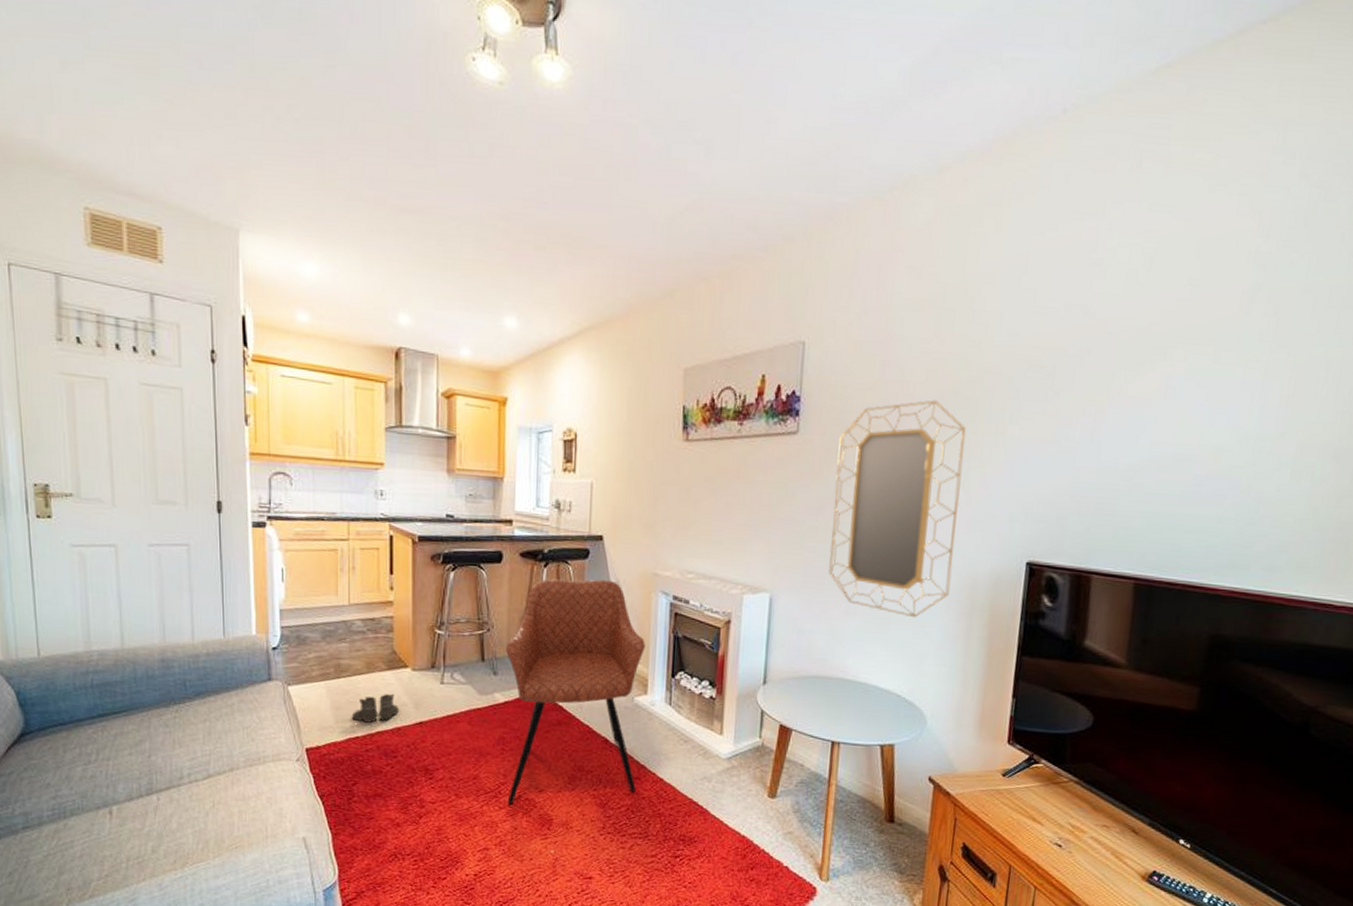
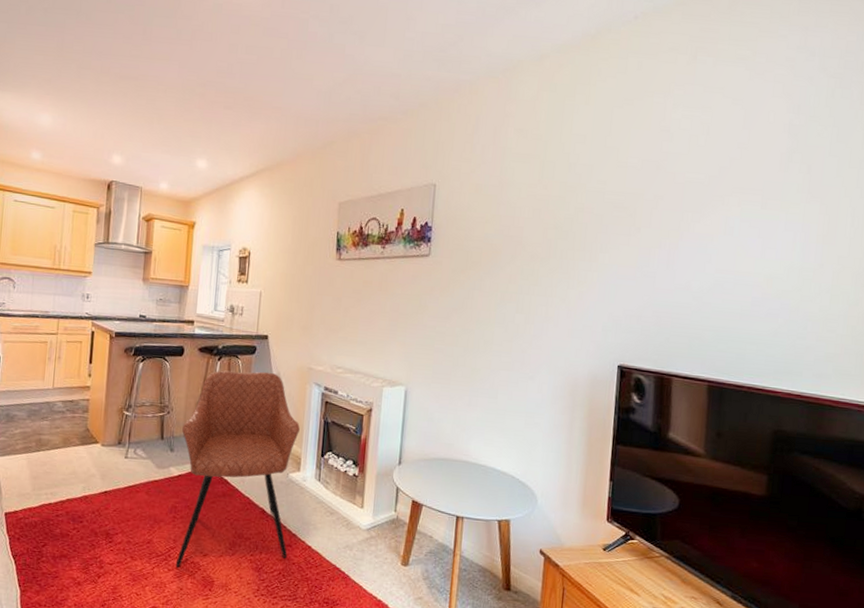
boots: present [351,693,399,723] -> none [46,465,88,491]
home mirror: present [829,399,966,618] -> none [454,232,565,411]

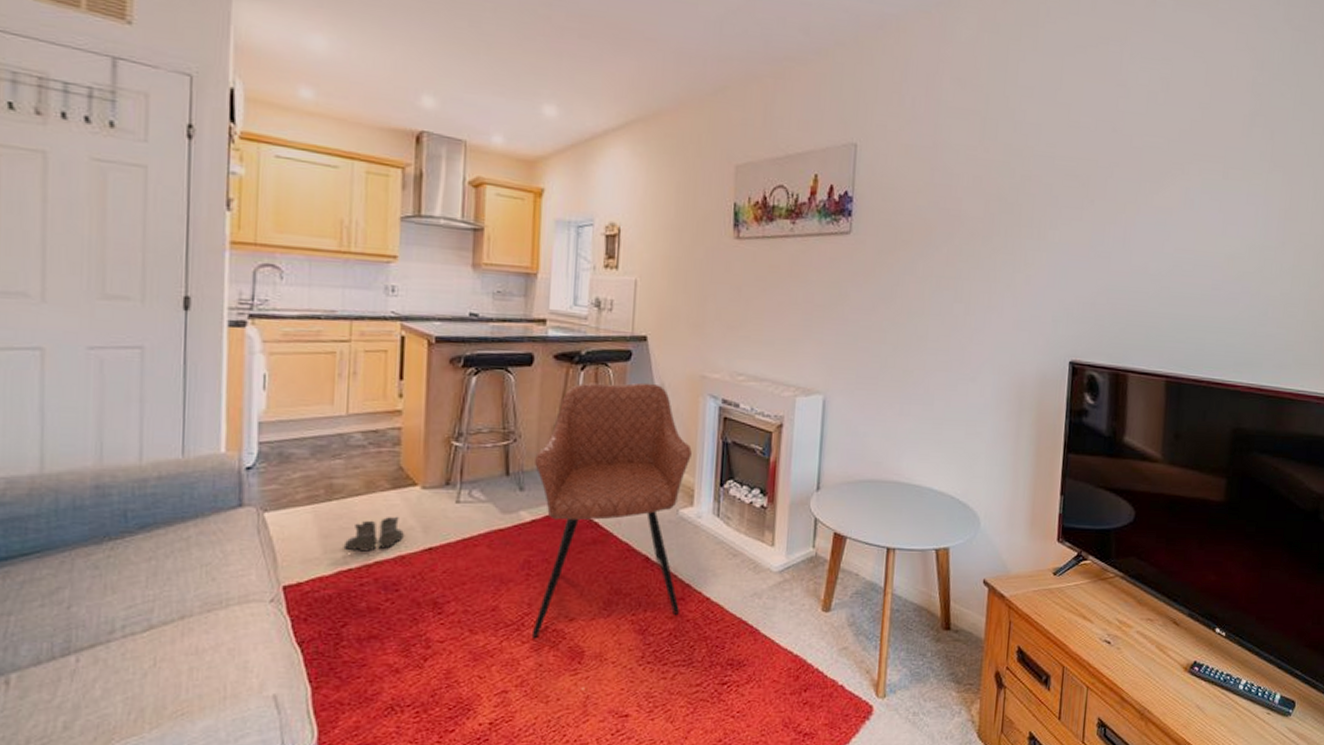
boots: none [46,465,88,491] -> present [343,516,404,552]

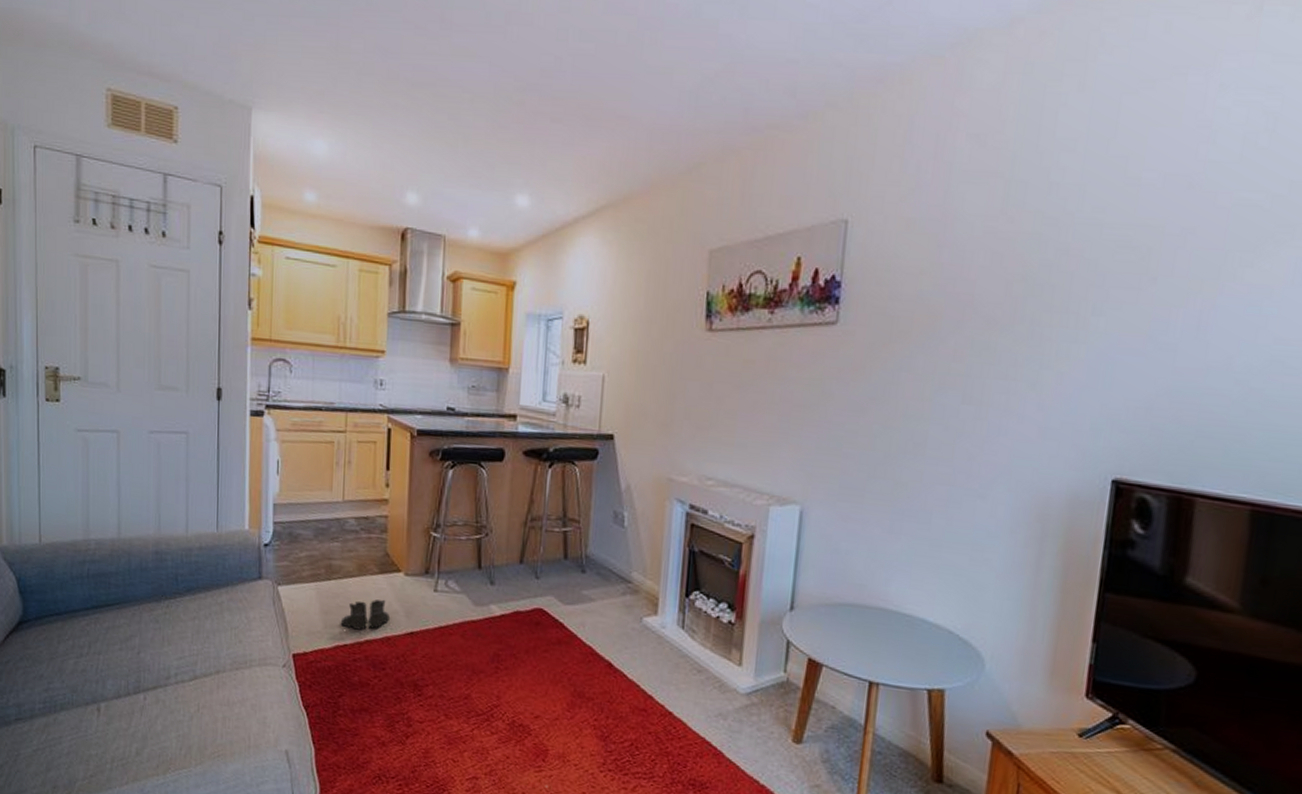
armchair: present [531,382,692,637] -> none [499,480,657,730]

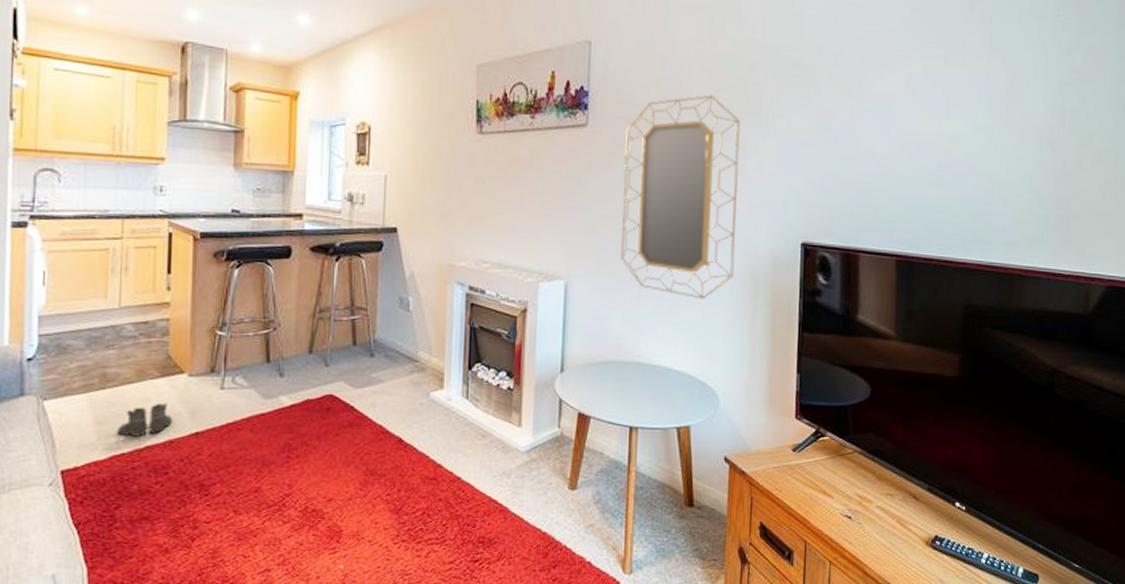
home mirror: none [870,286,1038,541] -> present [620,94,740,300]

